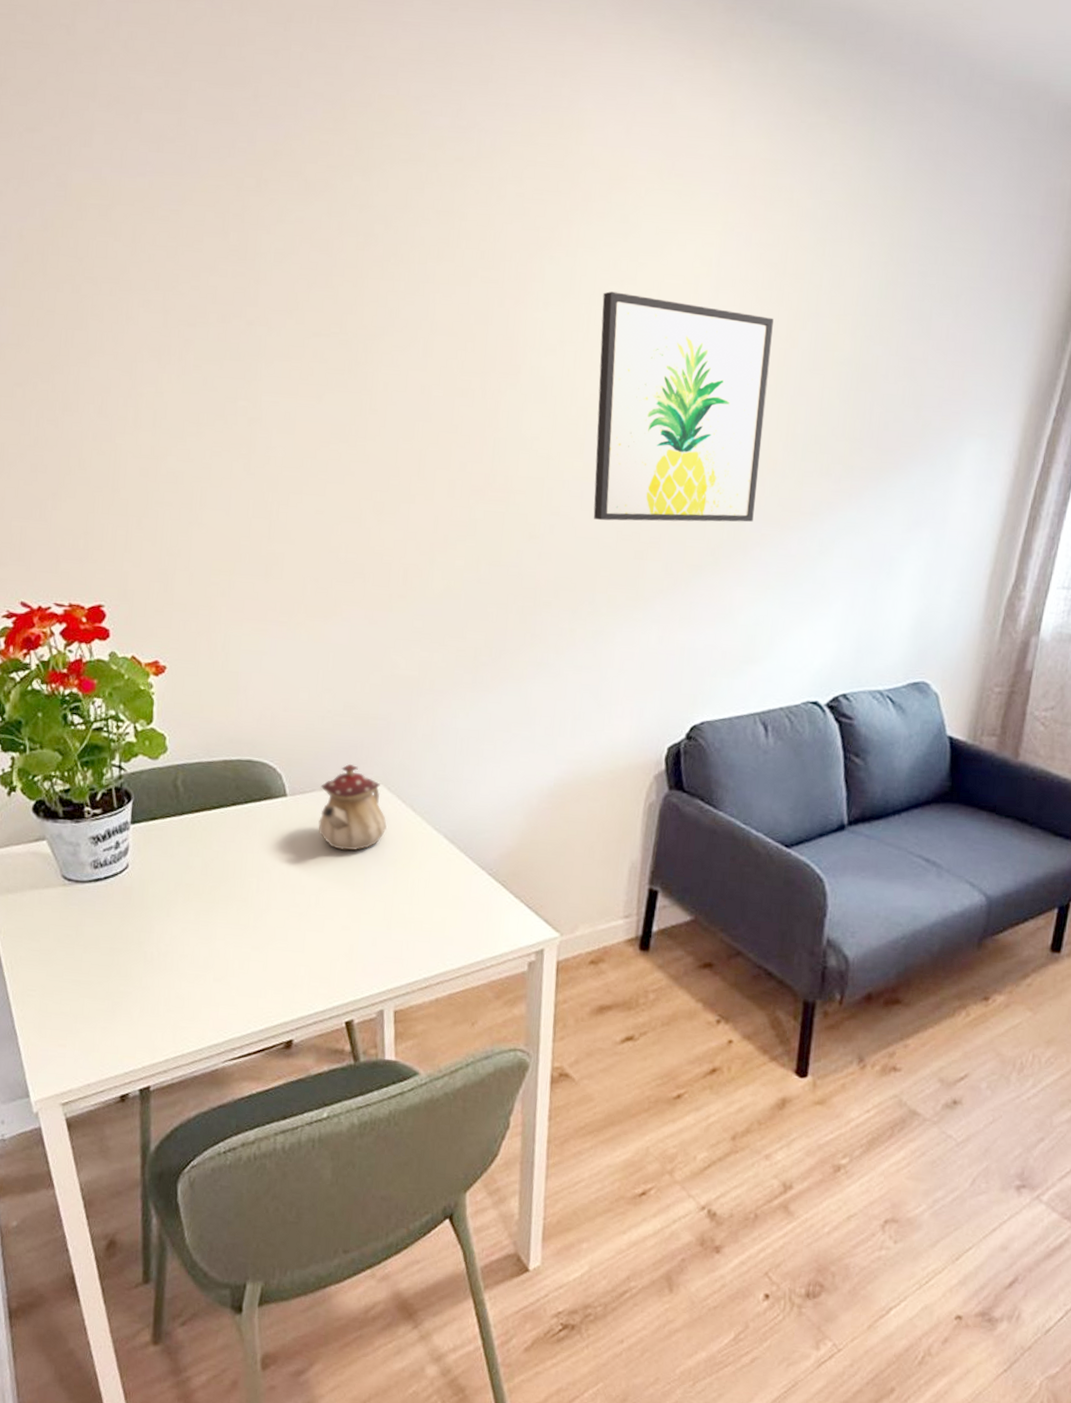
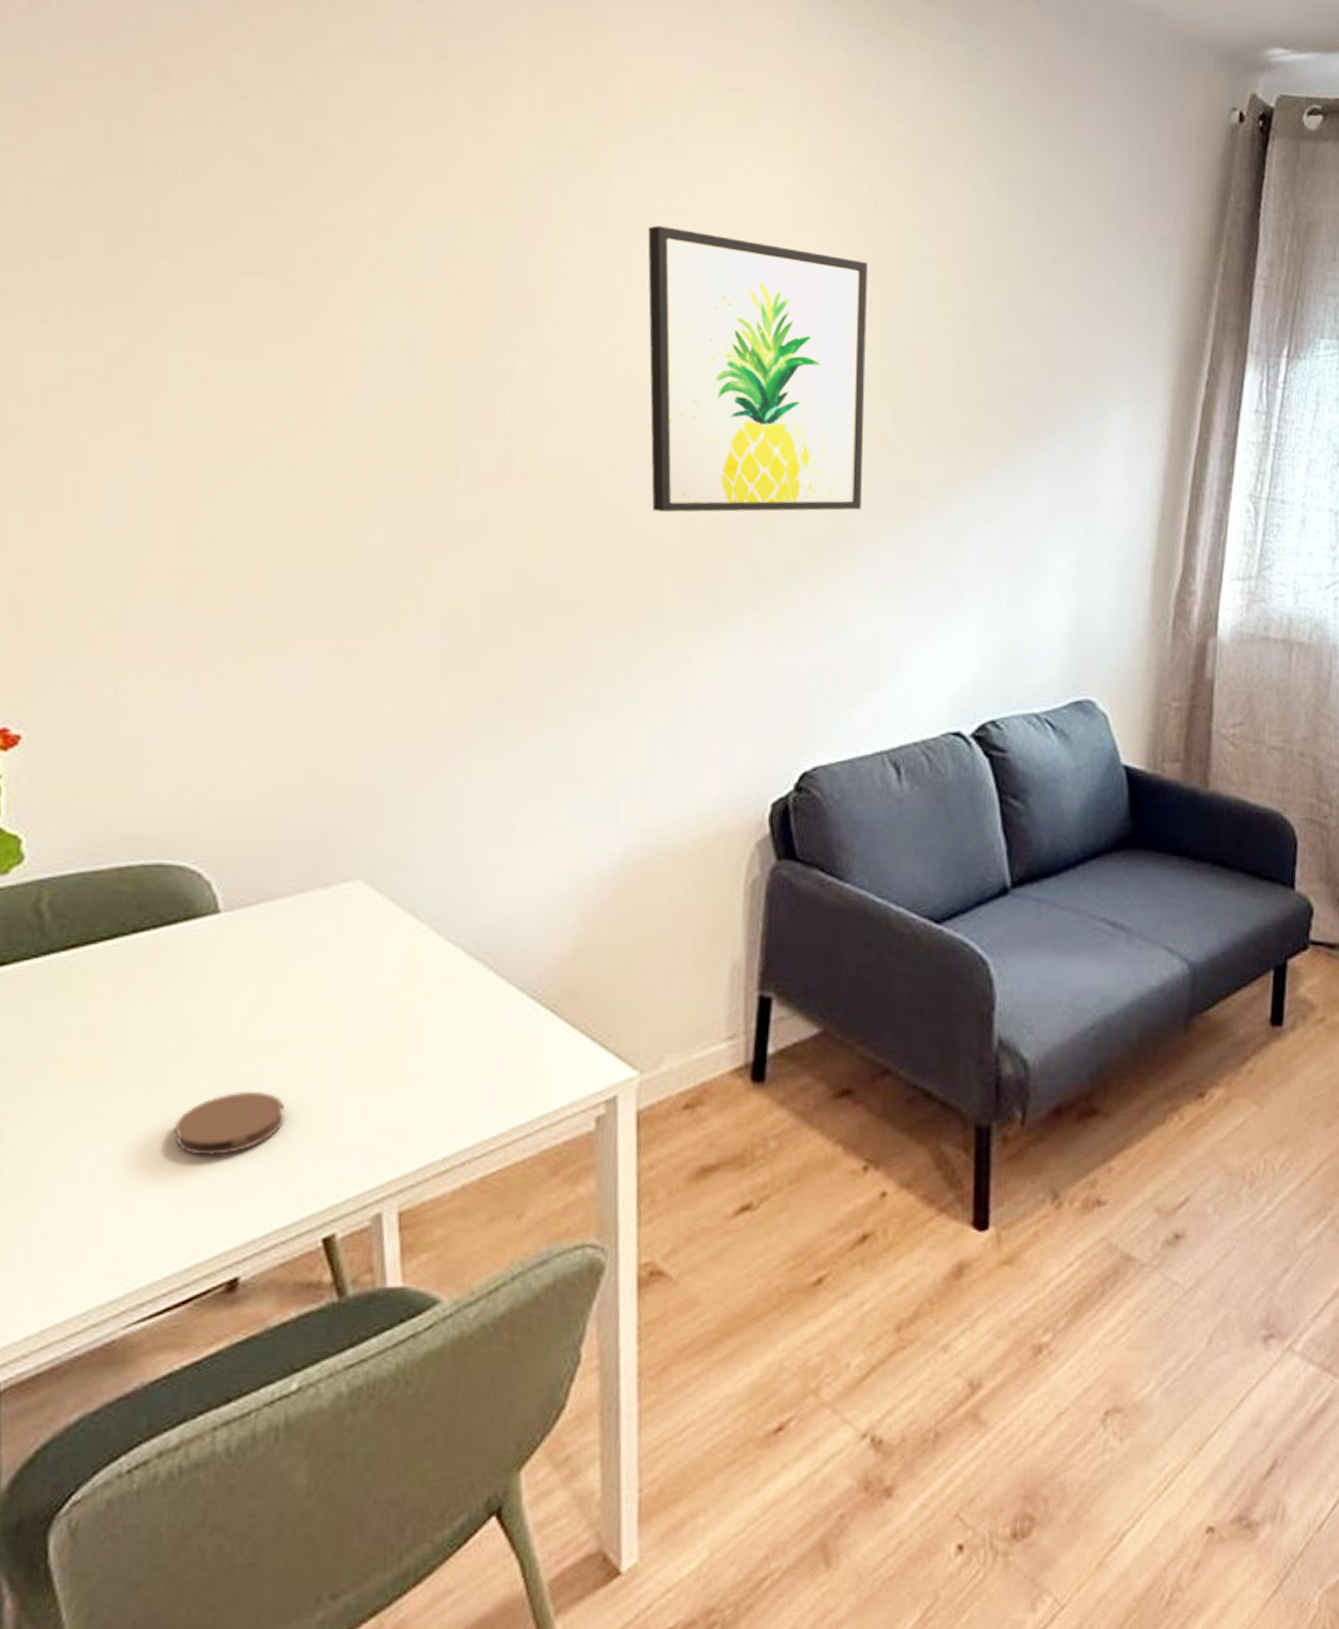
coaster: none [256,918,324,959] -> present [175,1091,285,1156]
teapot: present [318,763,387,850] -> none [270,858,377,984]

